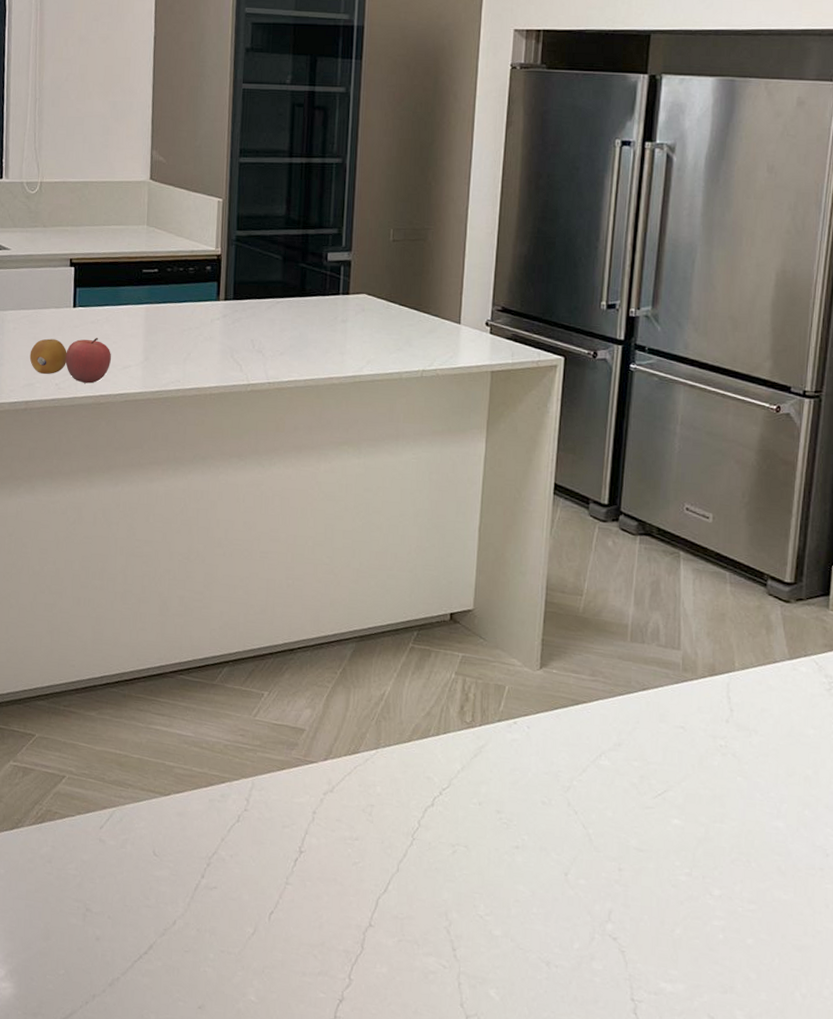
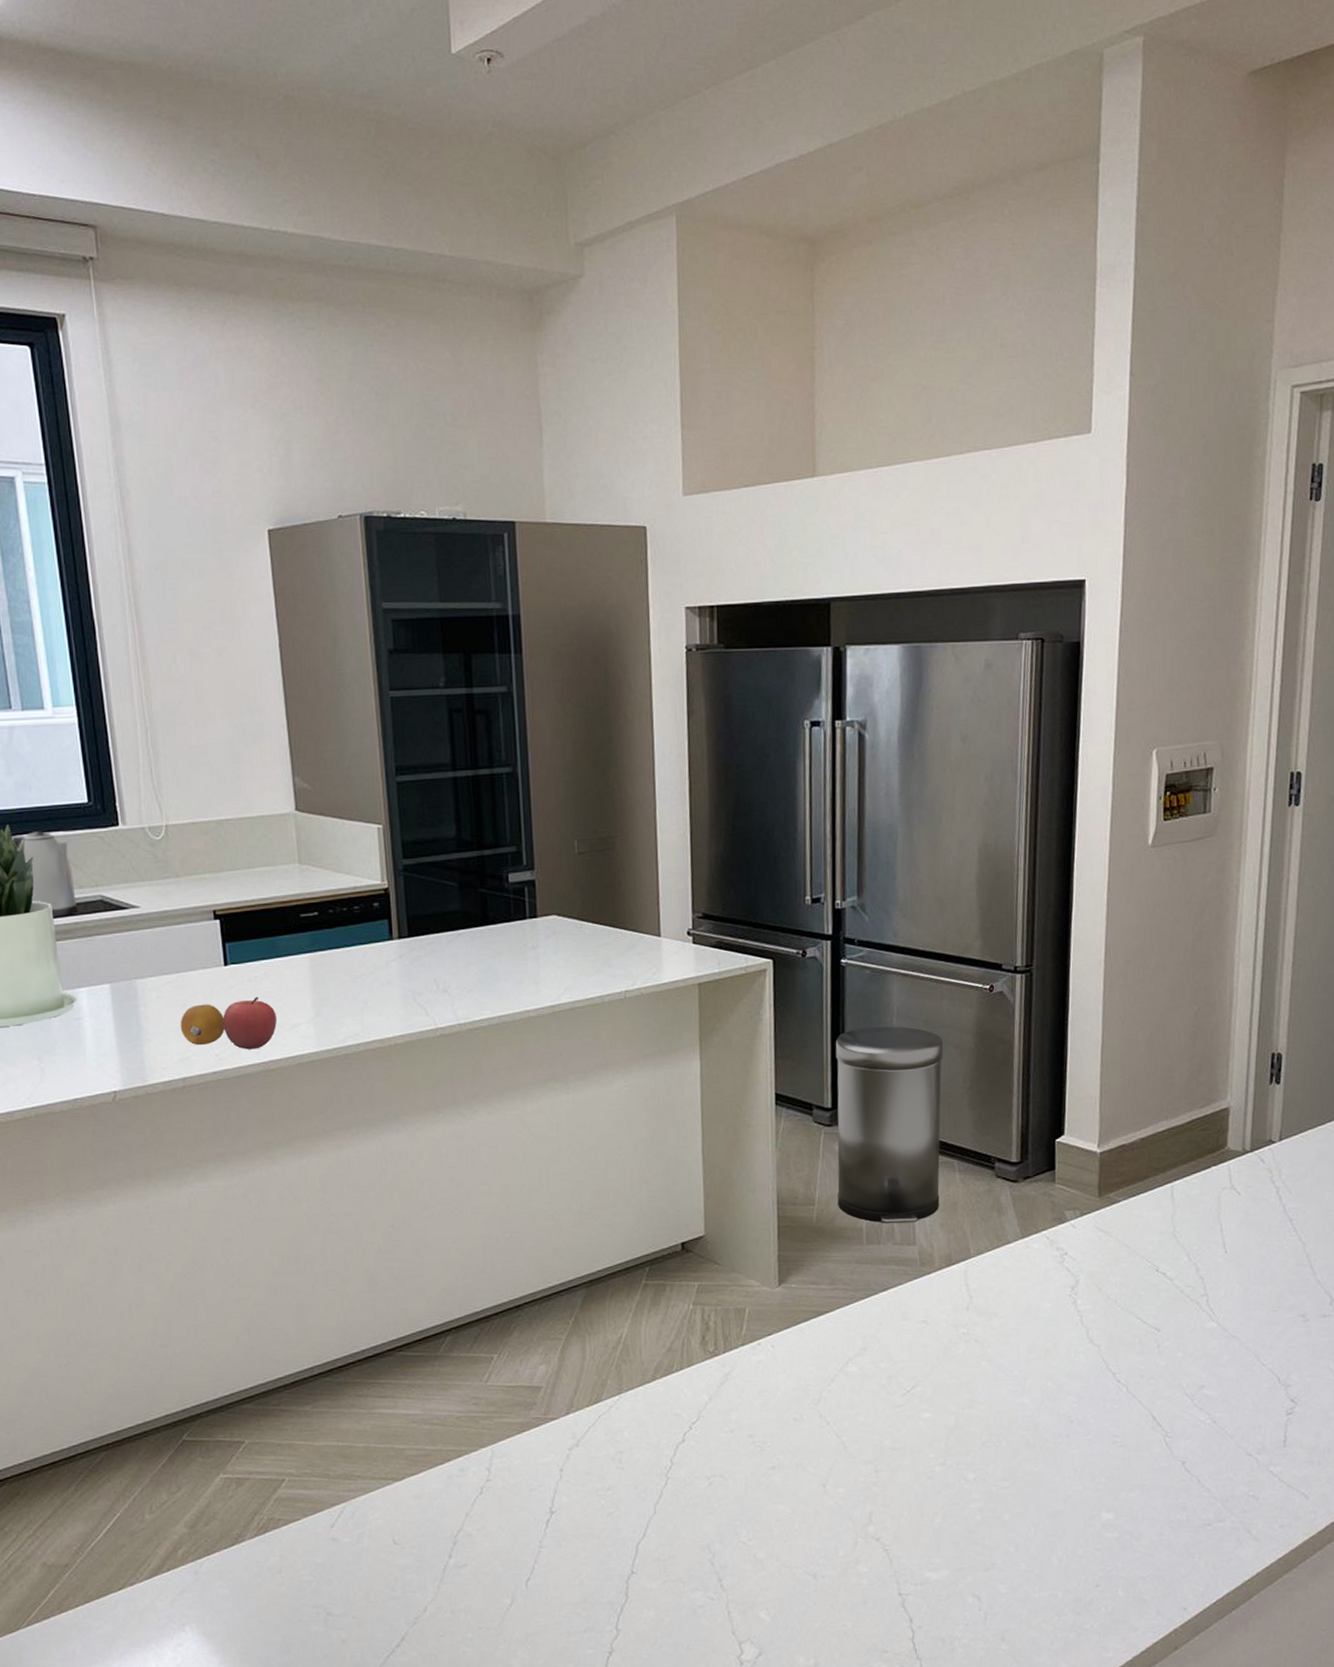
pedal bin: none [606,431,724,628] -> present [835,1026,943,1224]

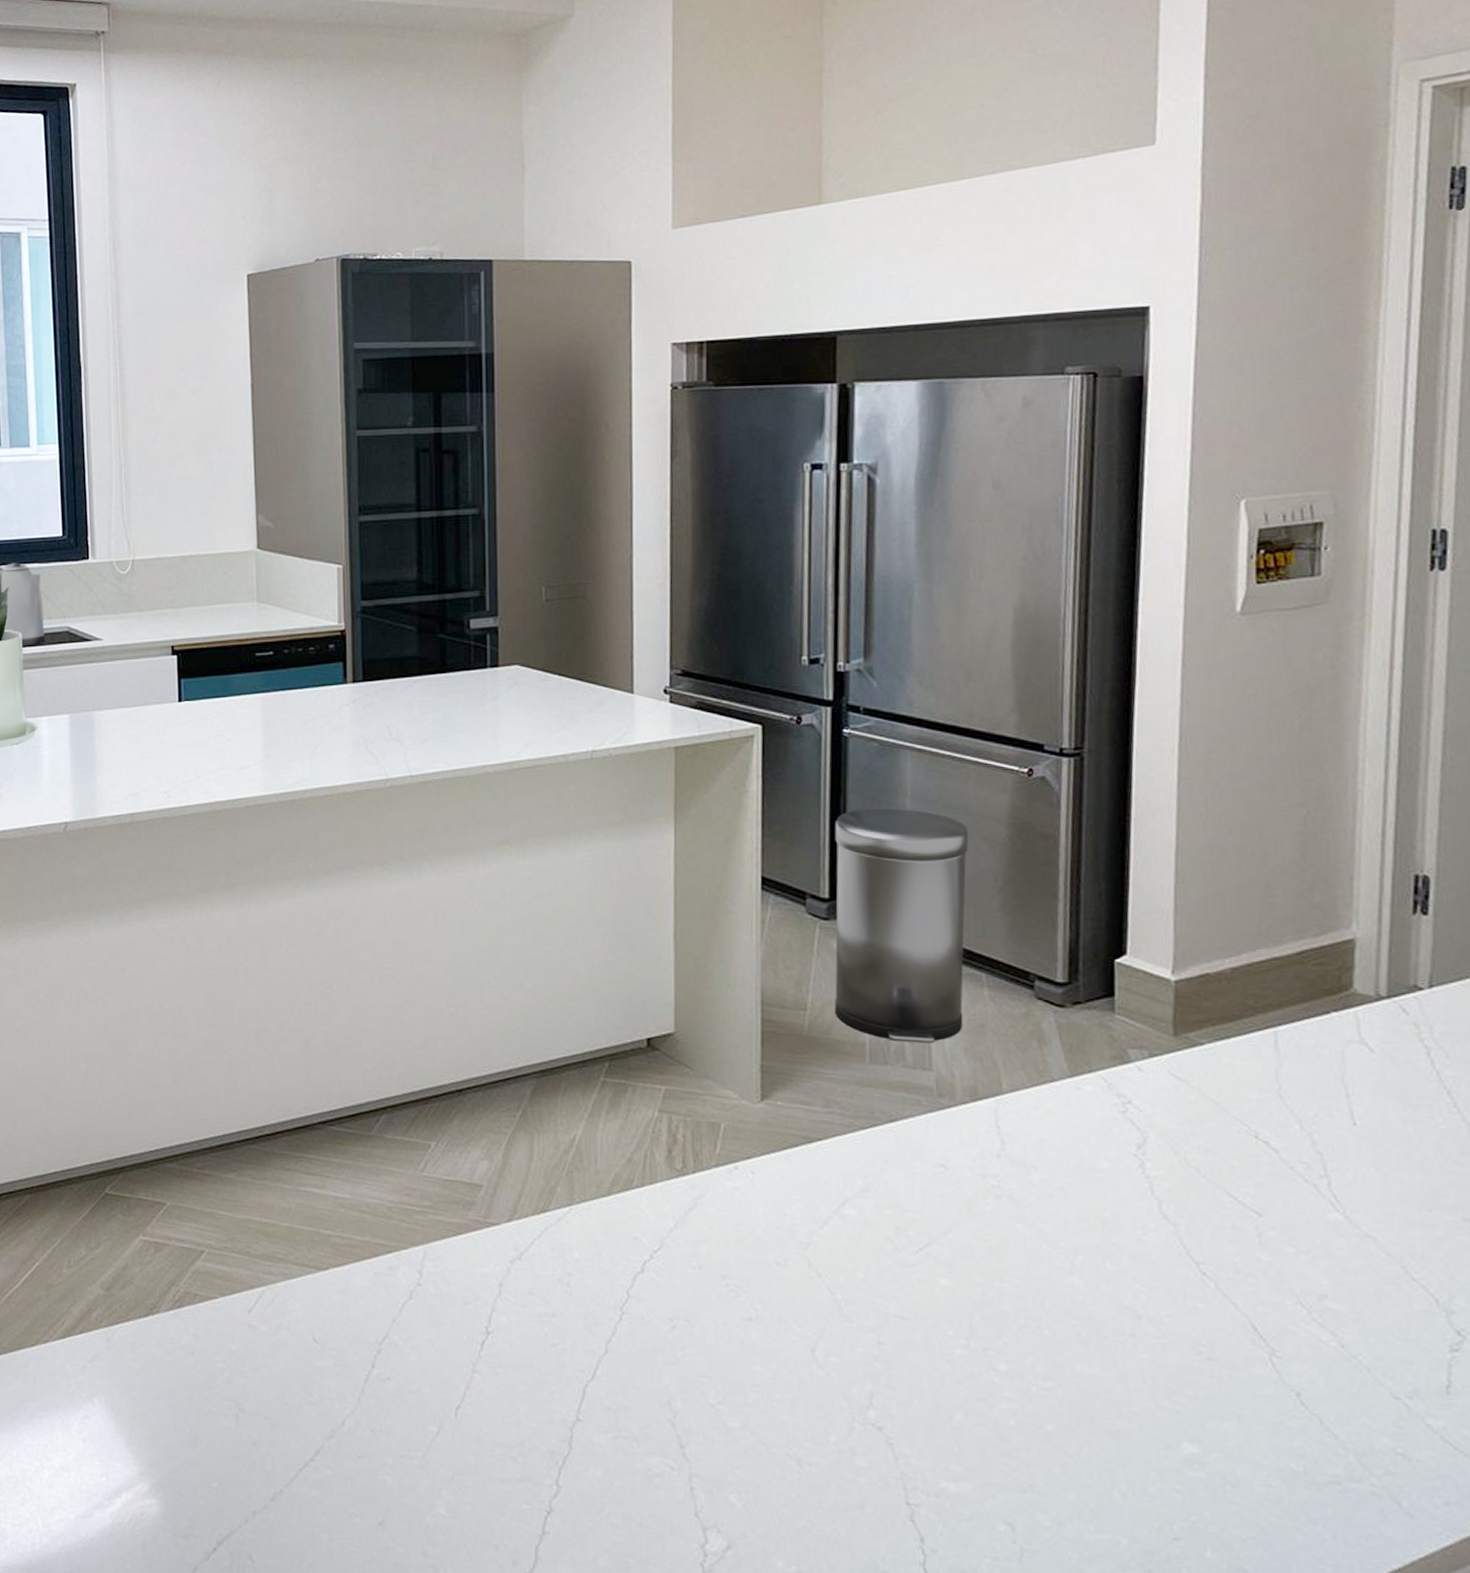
fruit: present [180,1004,225,1046] -> none [132,739,175,782]
fruit: present [223,996,278,1050] -> none [174,735,227,789]

